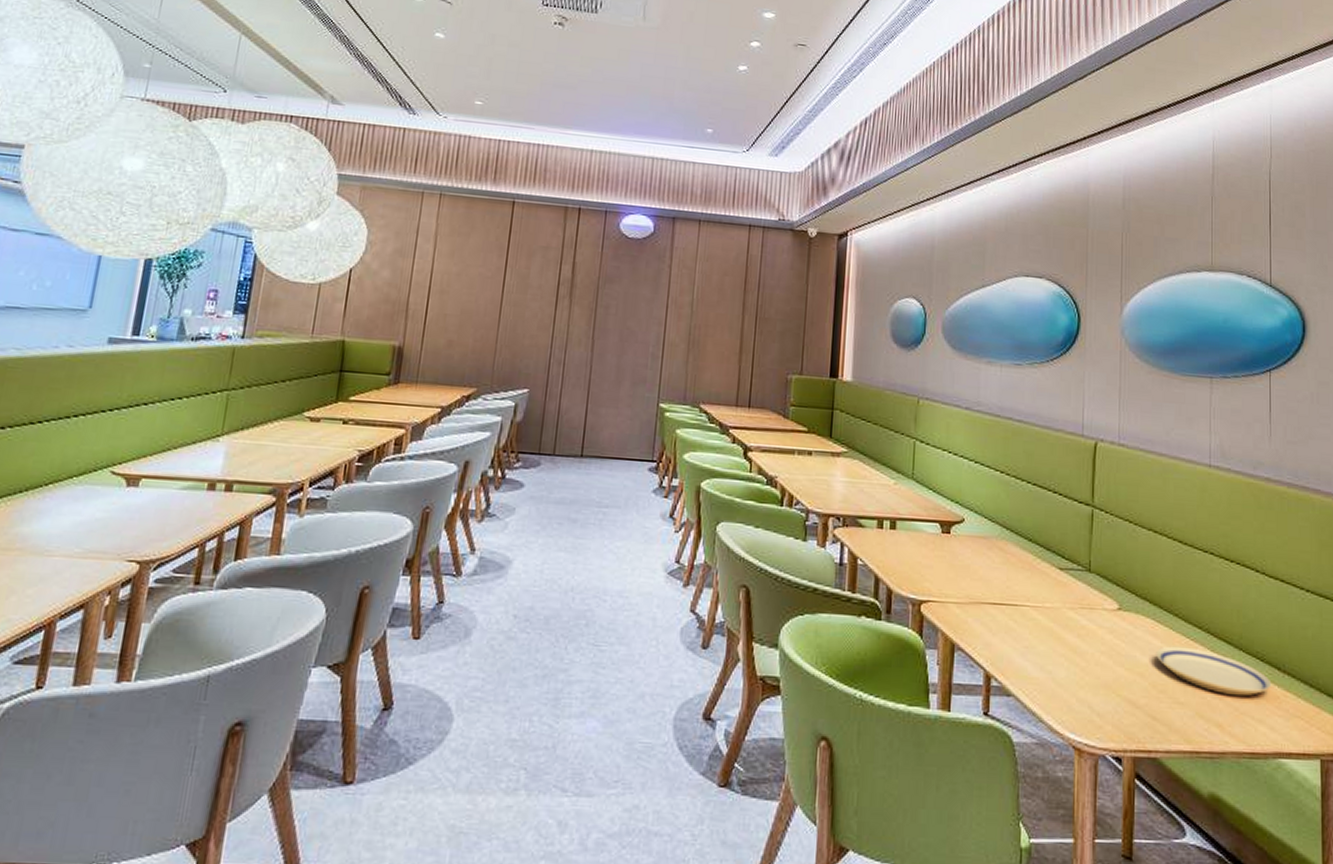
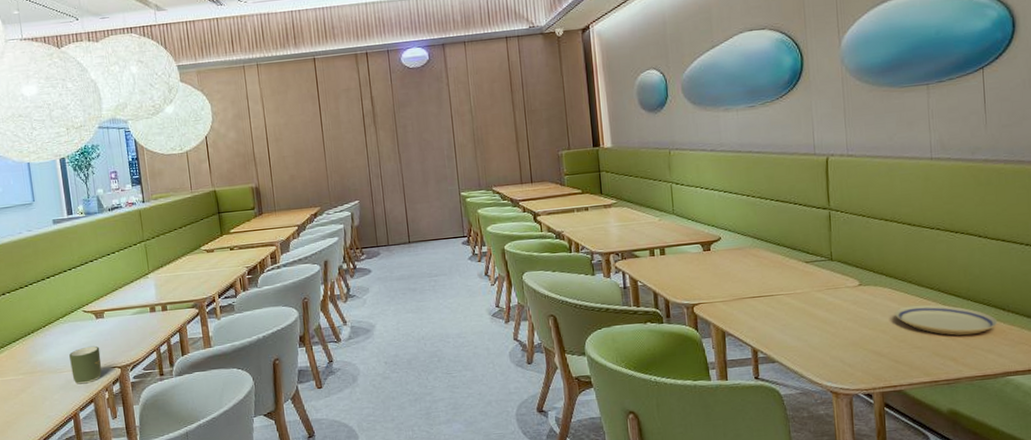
mug: none [64,524,119,579] -> present [69,346,102,384]

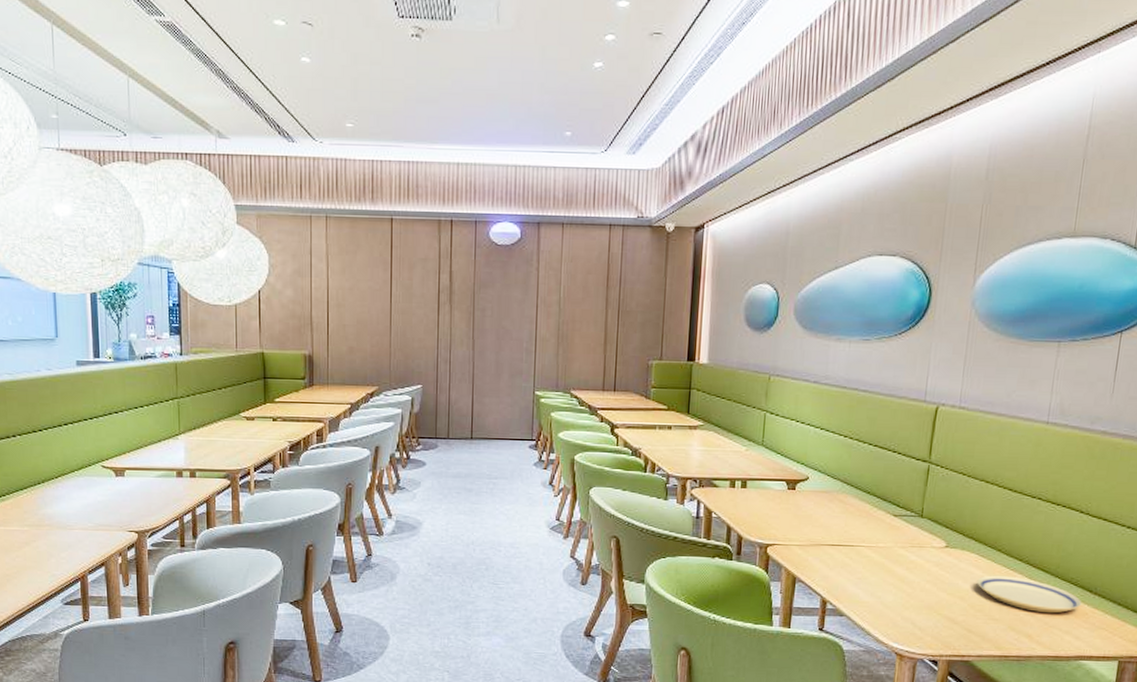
mug: present [69,346,102,384] -> none [82,505,117,545]

